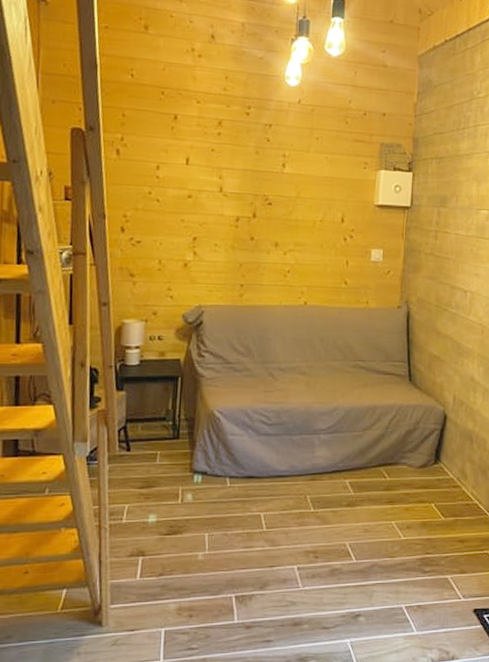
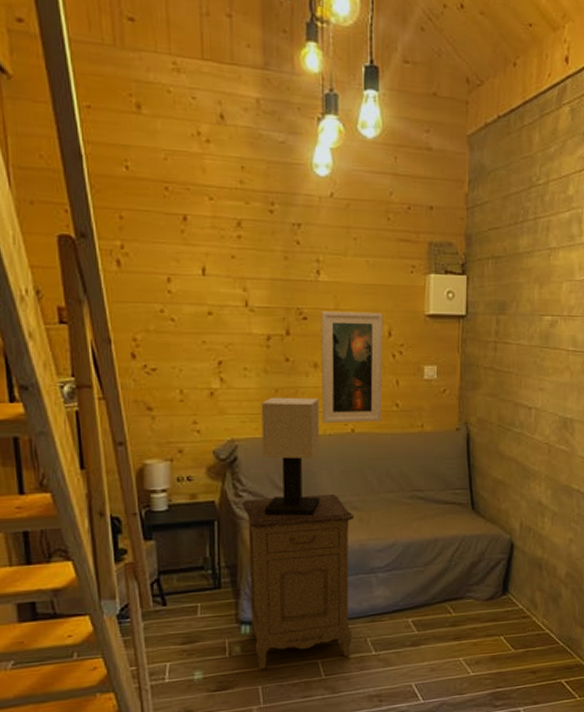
nightstand: none [202,359,301,518] -> present [242,494,353,670]
table lamp: none [222,270,278,377] -> present [261,397,320,516]
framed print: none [278,198,338,297] -> present [321,311,383,423]

